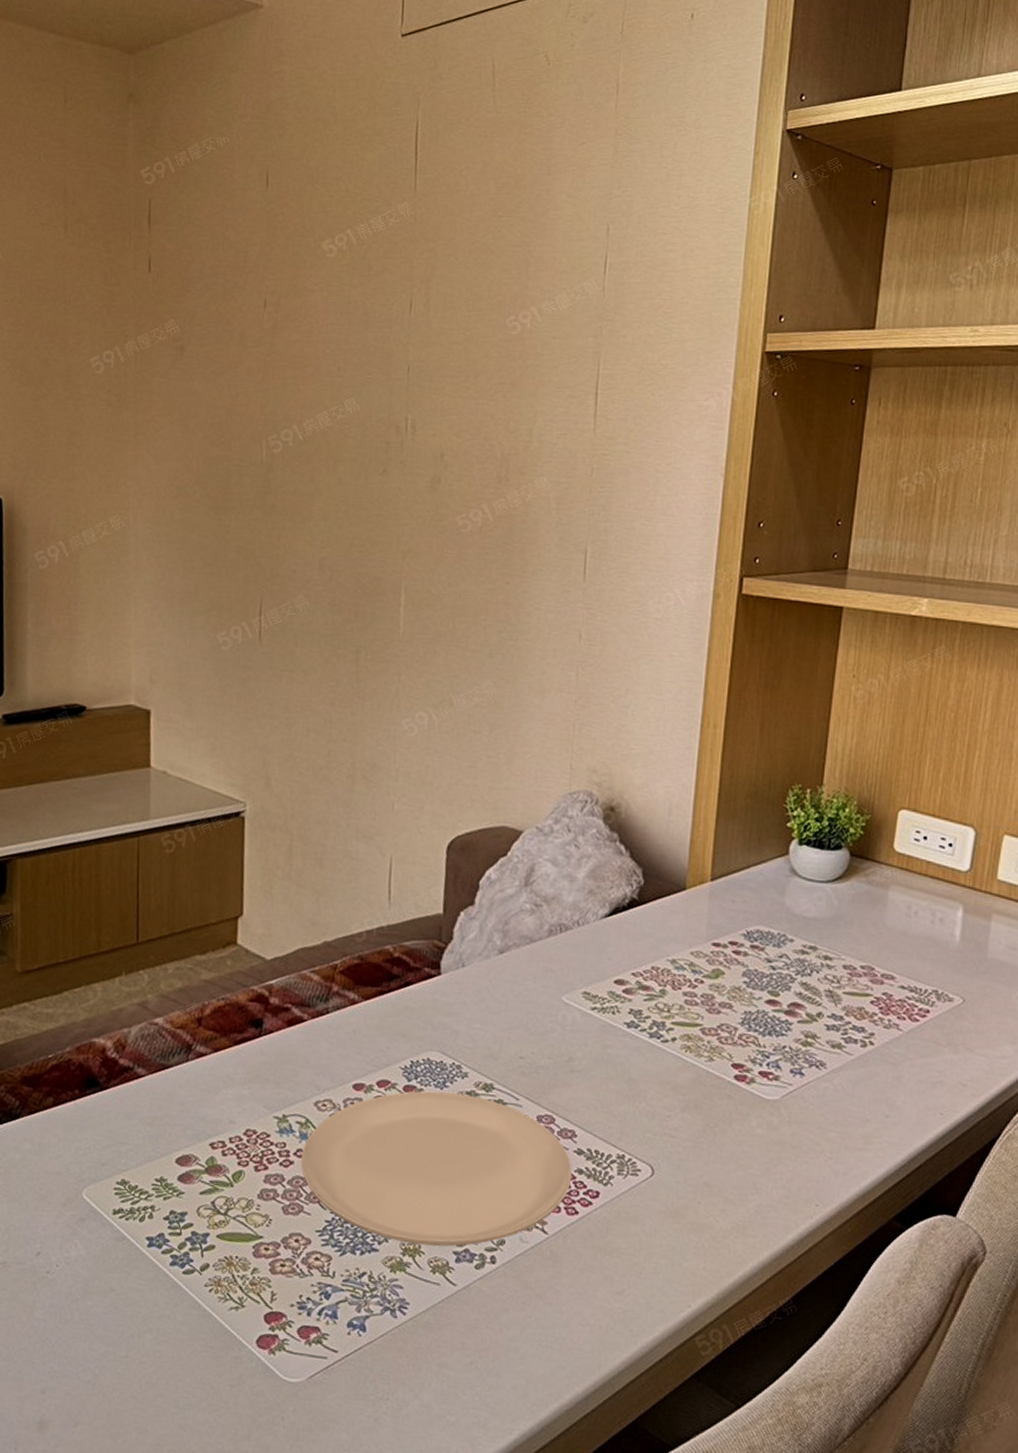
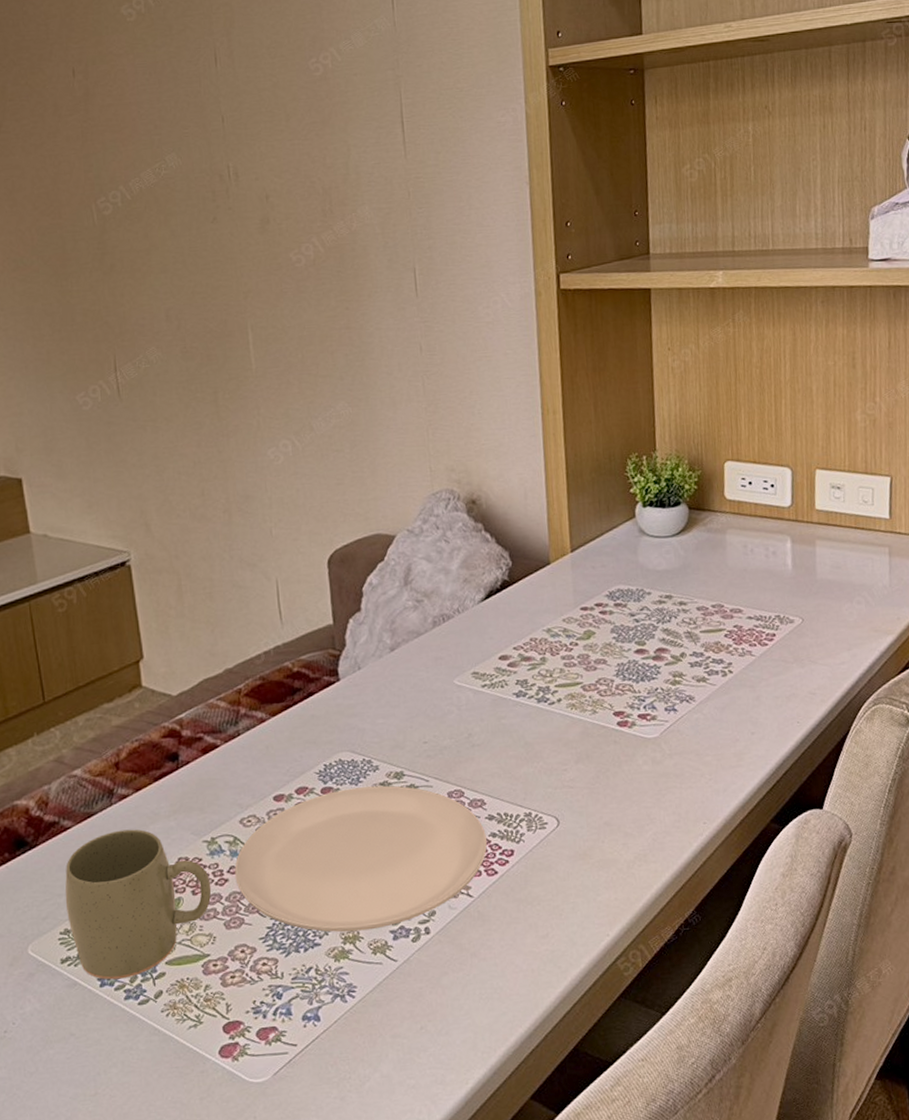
mug: none [126,1088,276,1244] -> present [65,829,212,980]

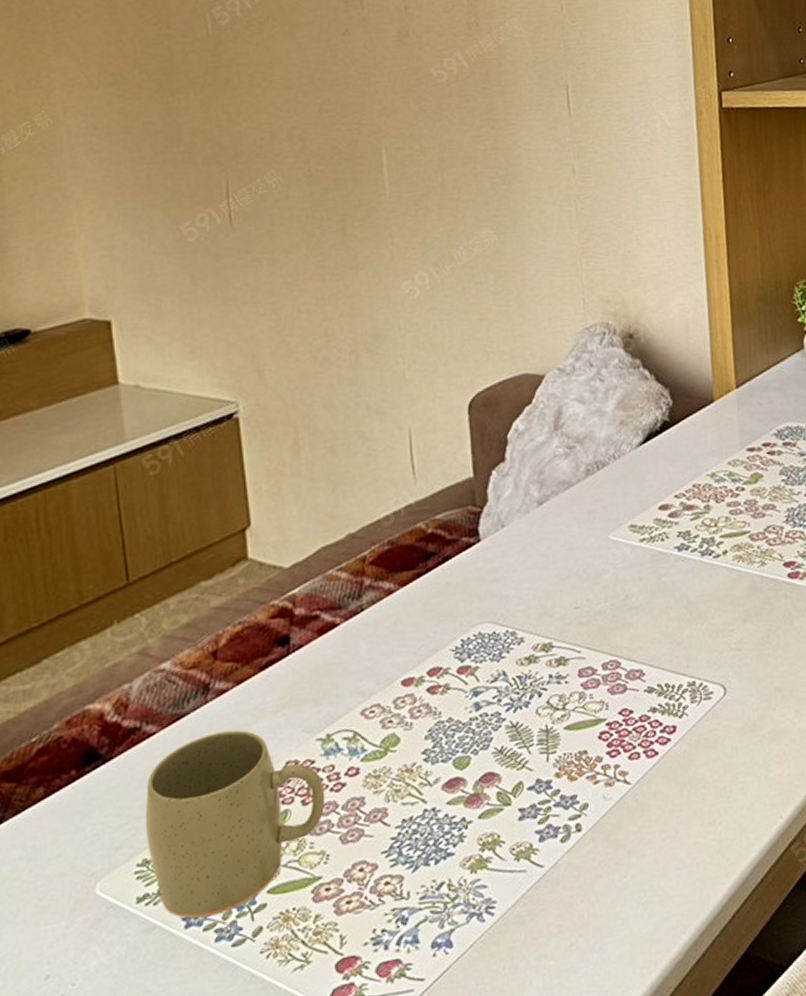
plate: present [234,785,487,933] -> none [354,659,646,839]

